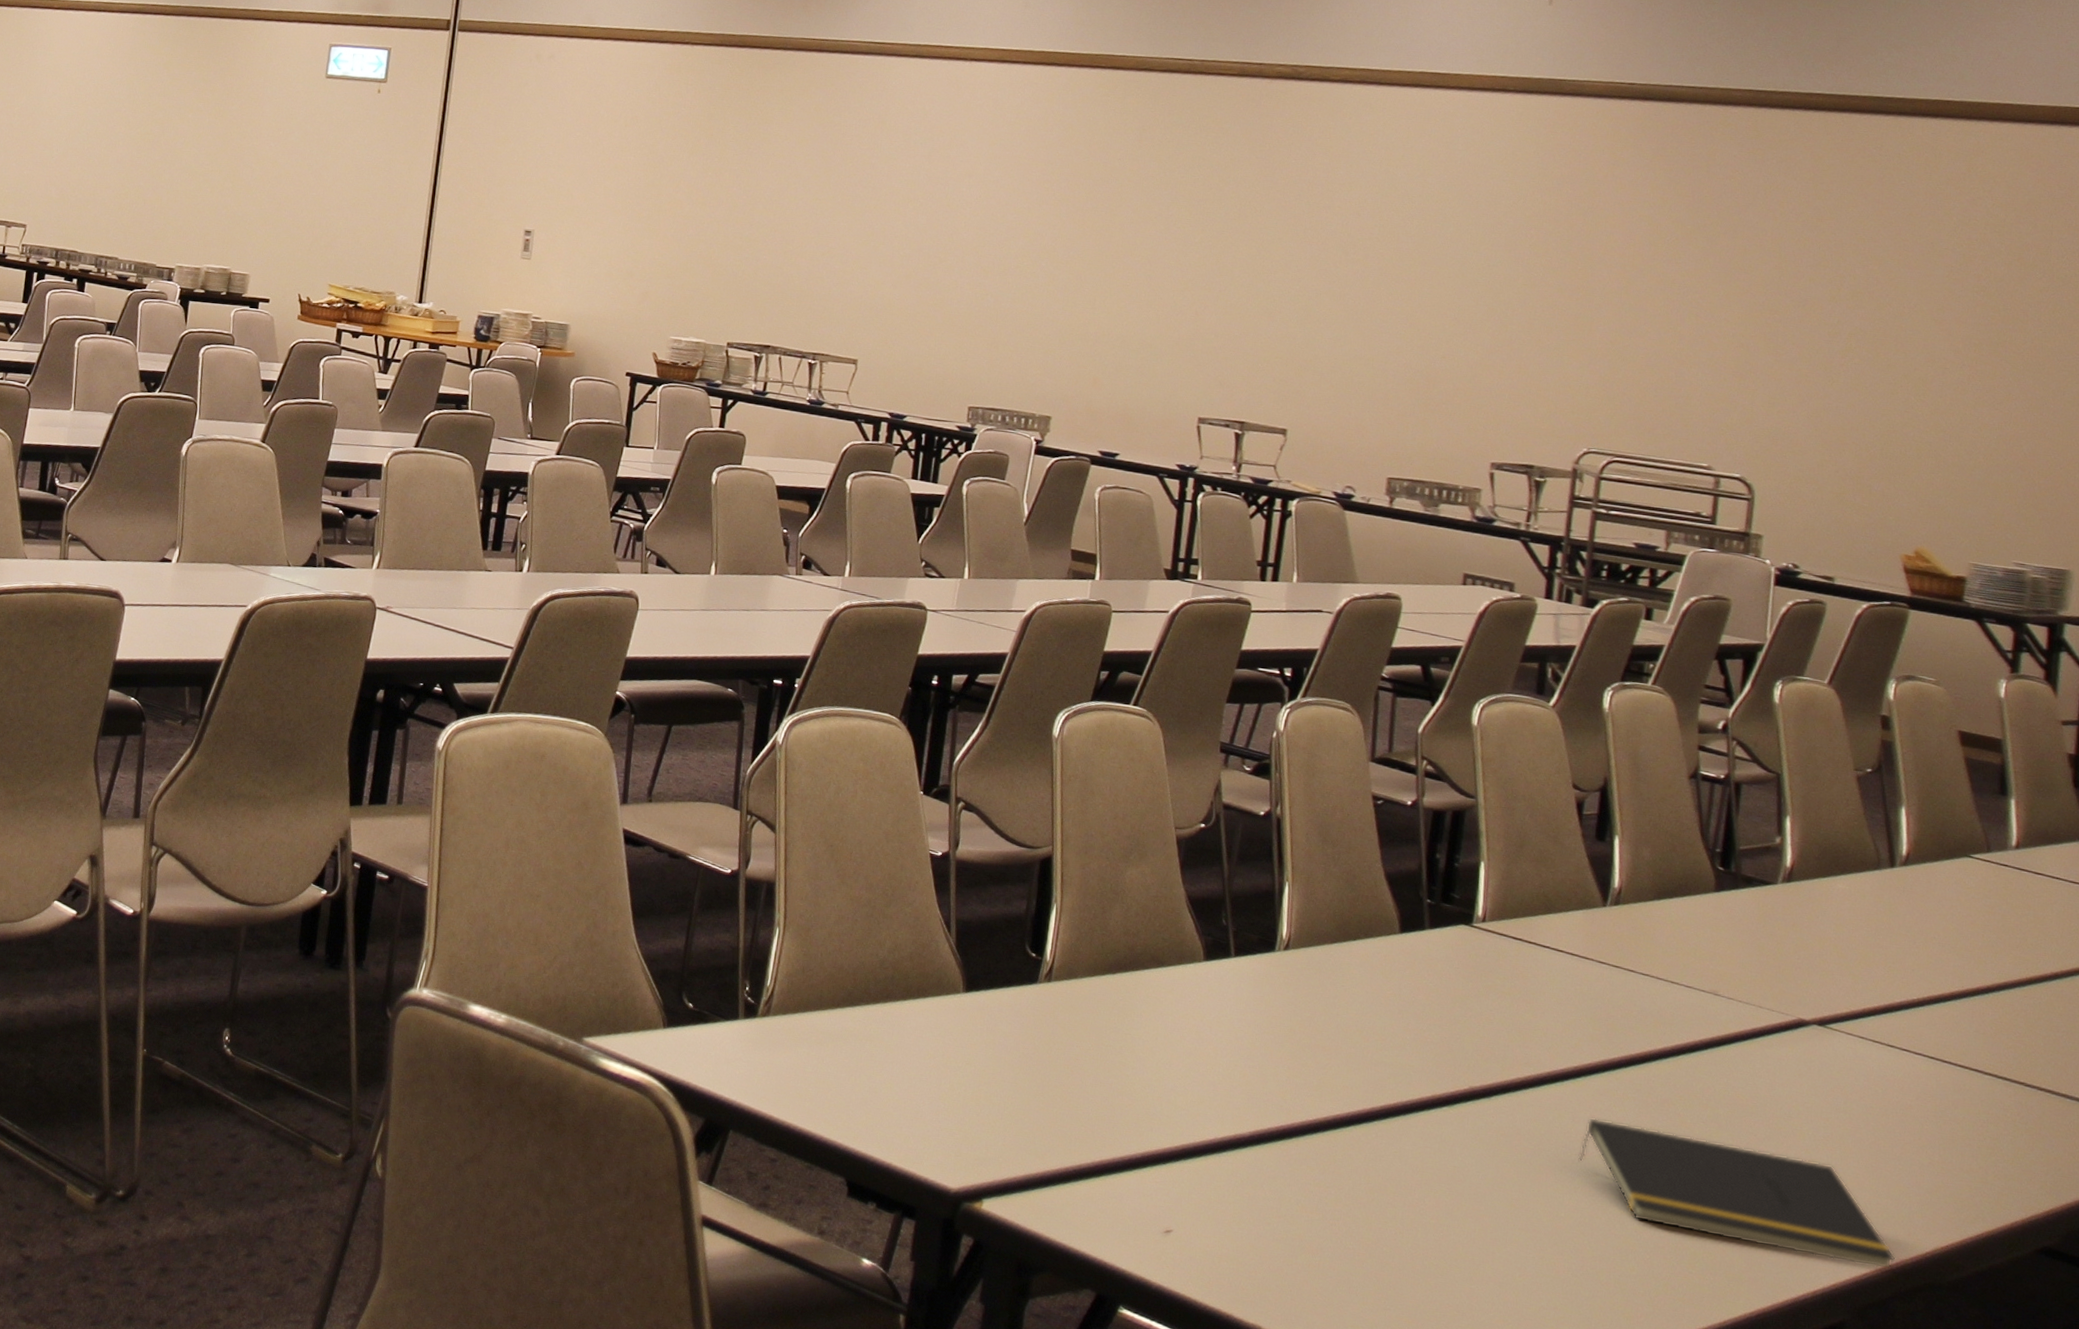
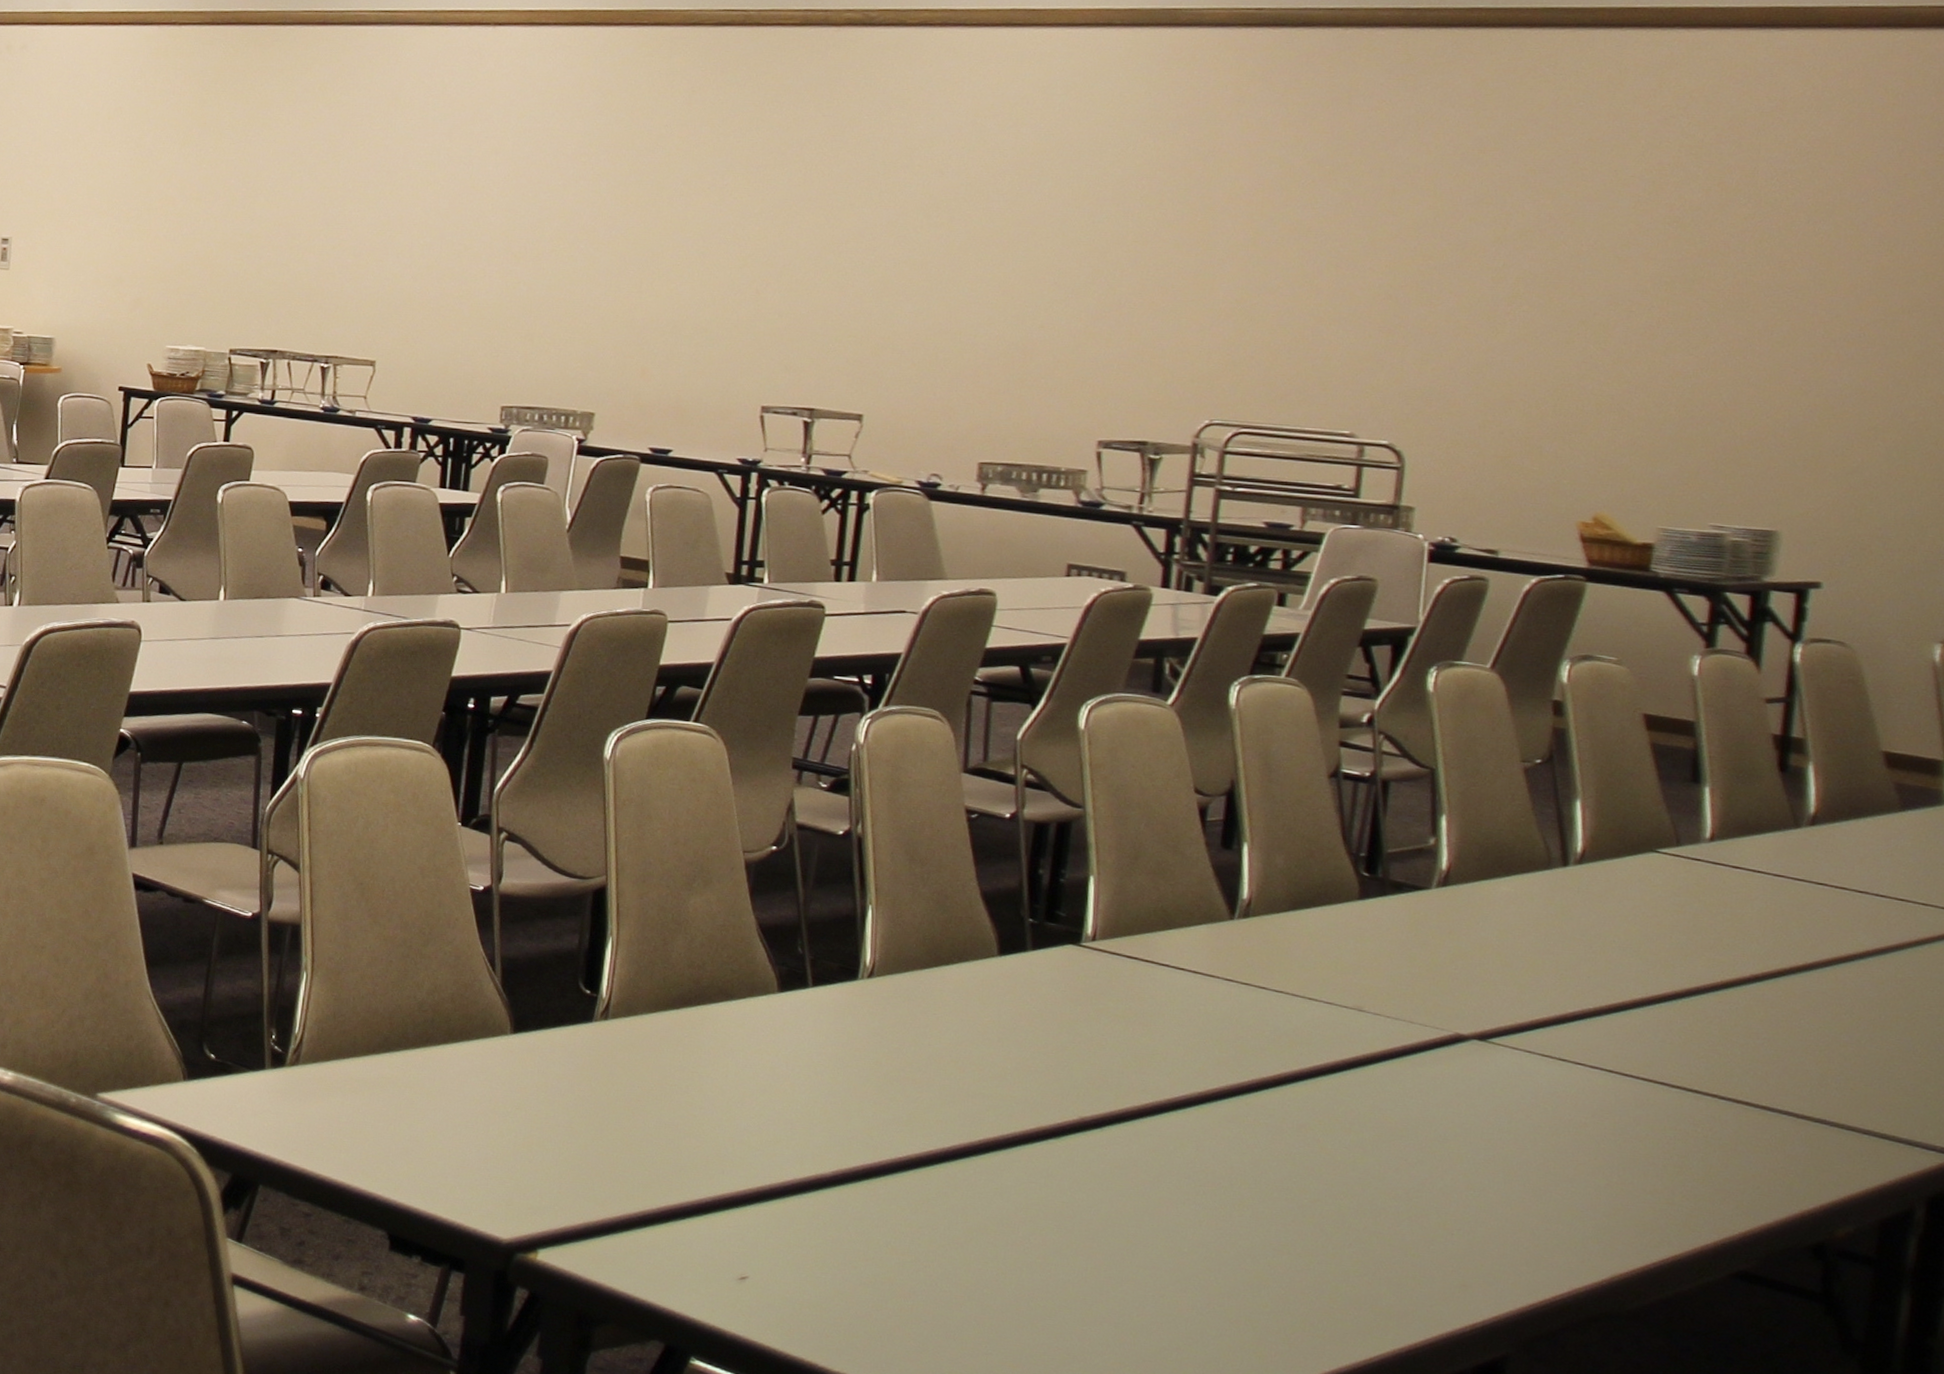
notepad: present [1578,1117,1895,1270] -> none [1203,1146,1566,1299]

